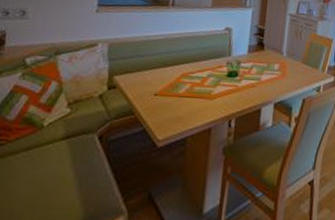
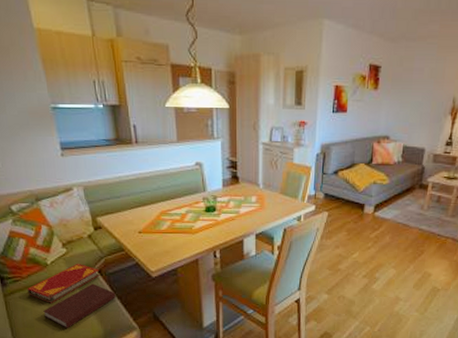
hardback book: none [7,126,101,175] -> present [27,263,100,303]
notebook: none [17,152,112,210] -> present [43,284,116,328]

